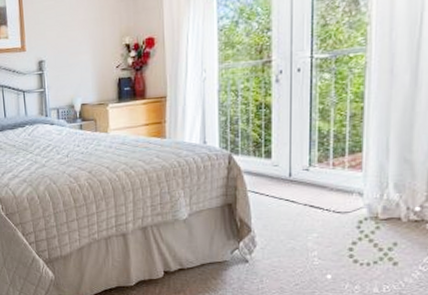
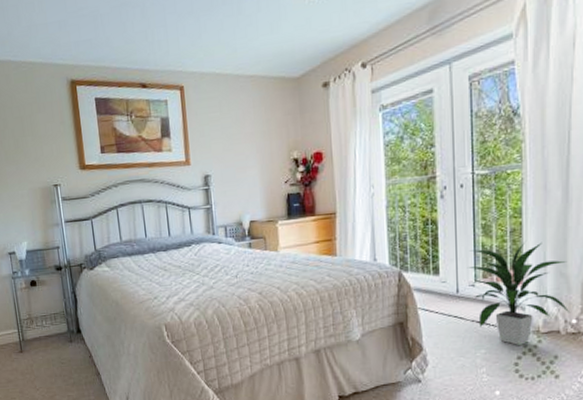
indoor plant: none [303,127,414,230] -> present [468,241,571,345]

